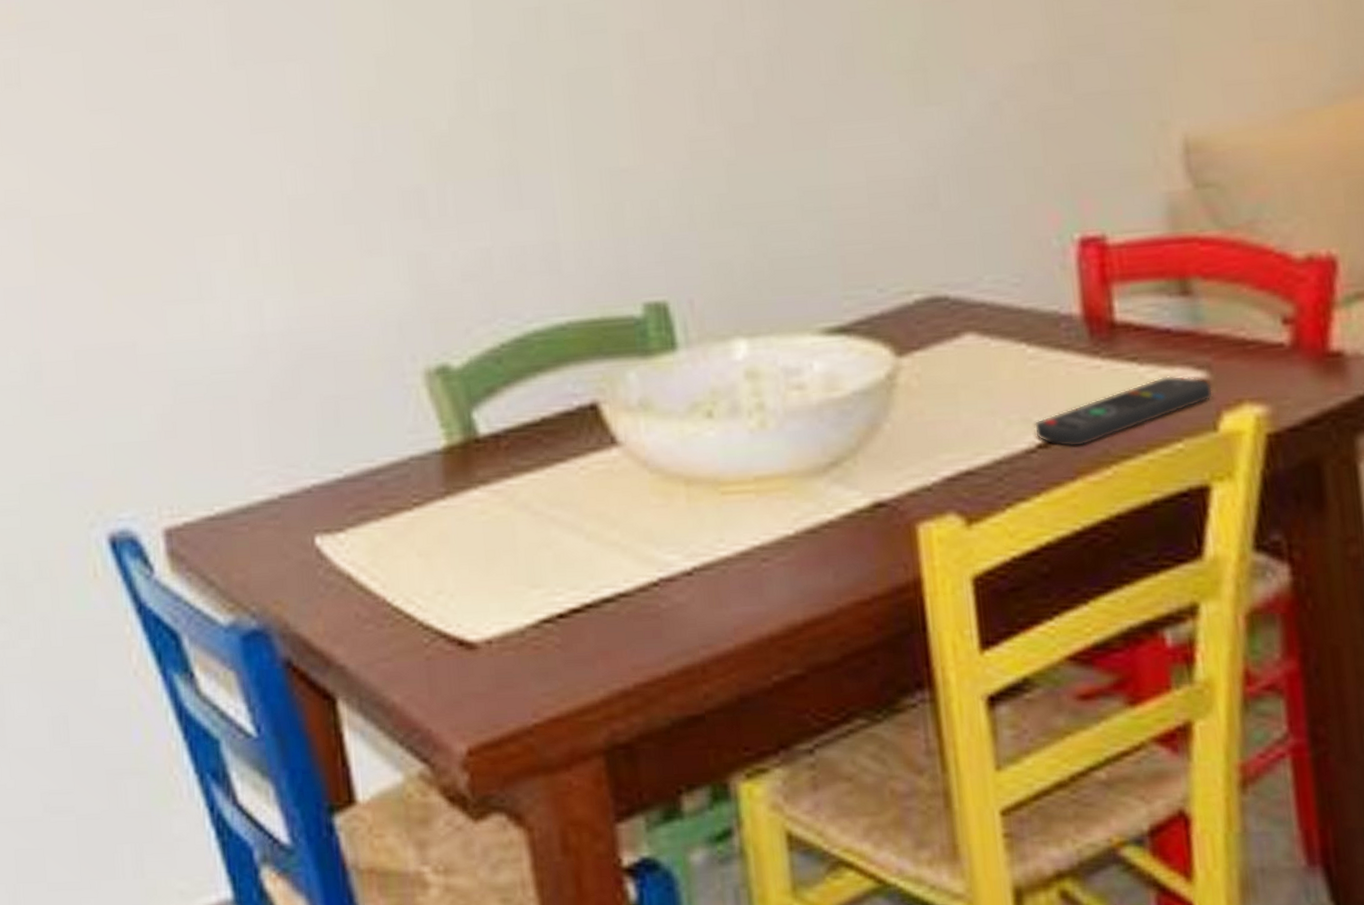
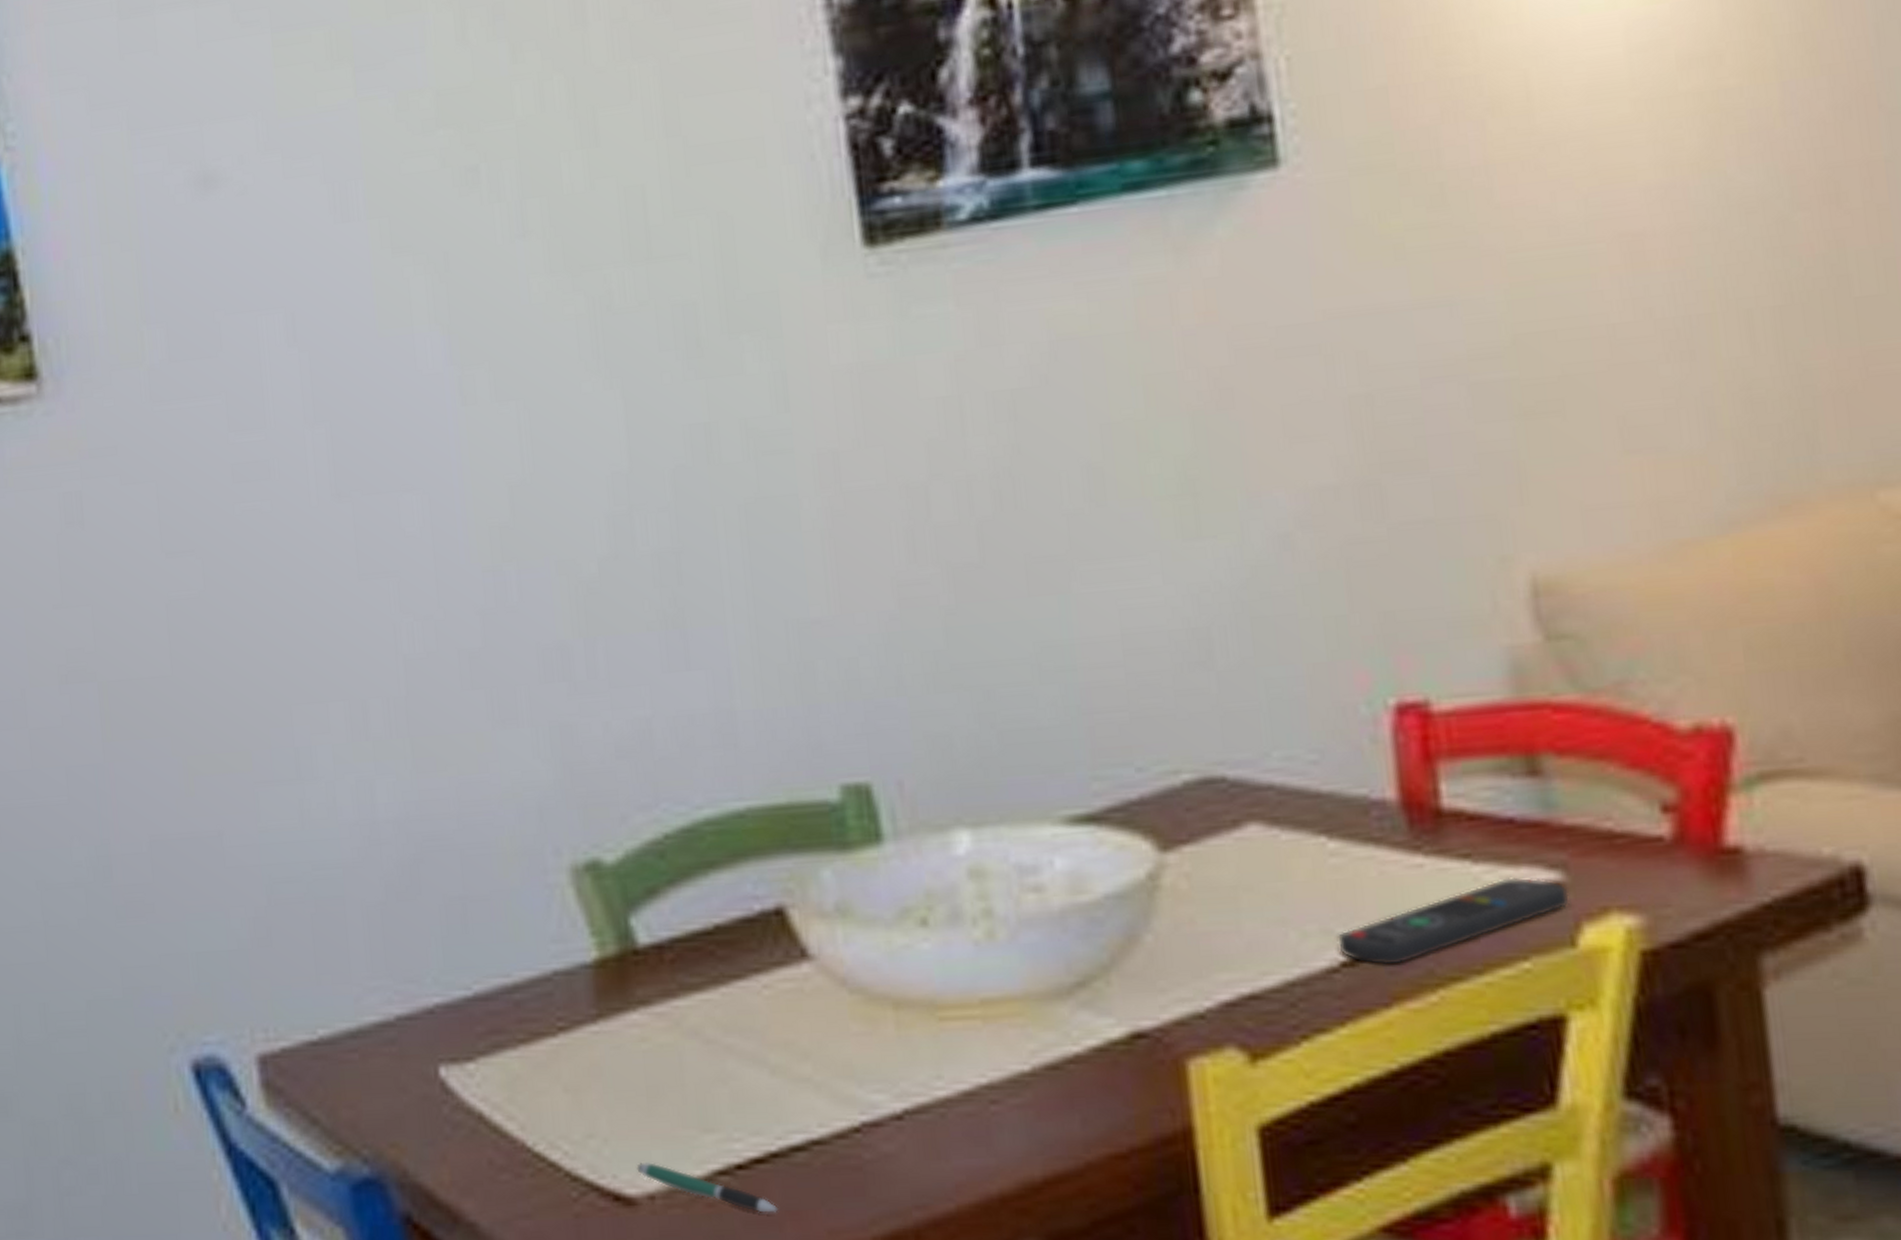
pen: none [477,613,592,654] -> present [636,1162,779,1213]

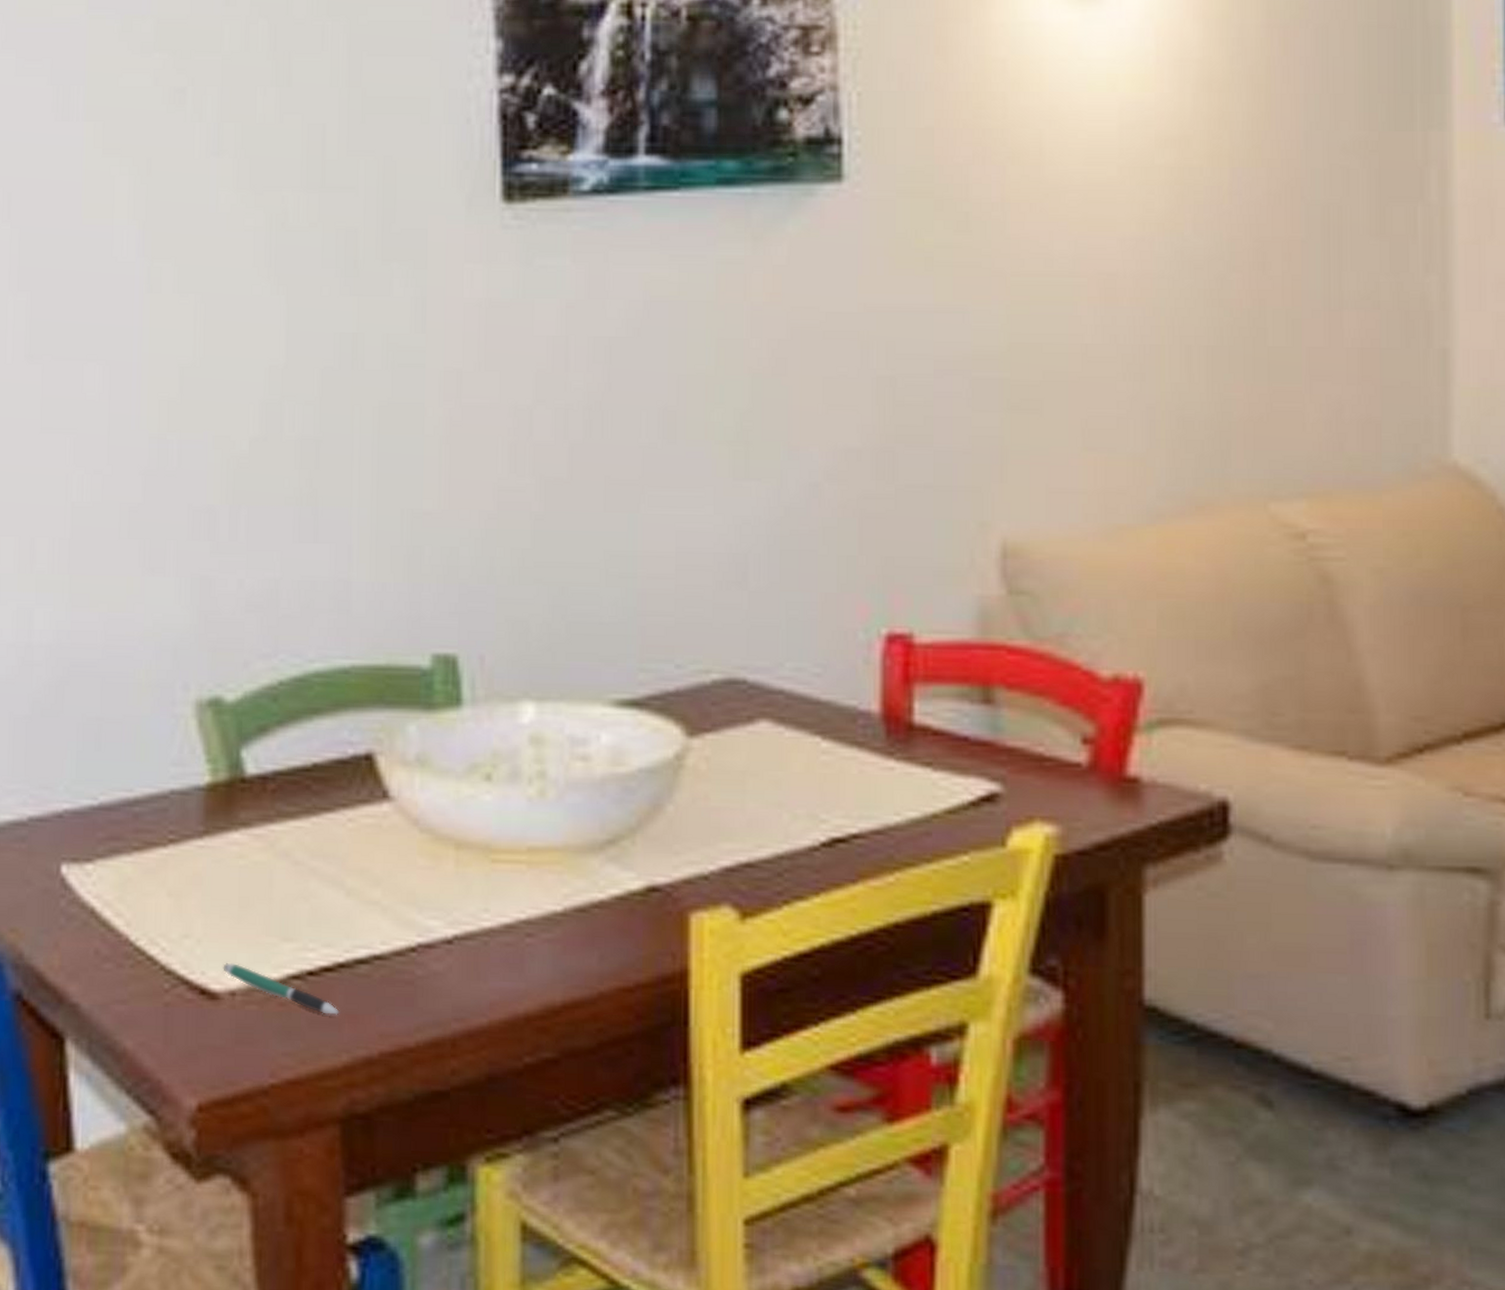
remote control: present [1336,877,1570,966] -> none [820,785,1004,849]

